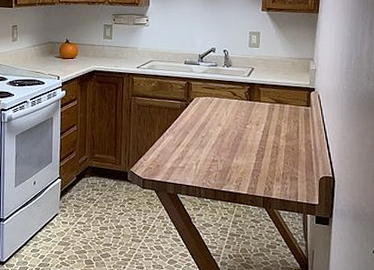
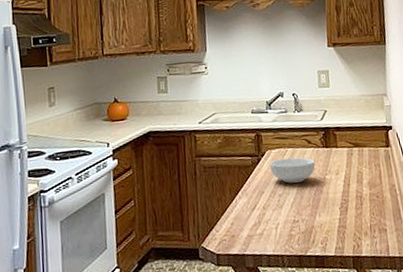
cereal bowl: none [196,106,238,128] -> present [269,157,316,184]

